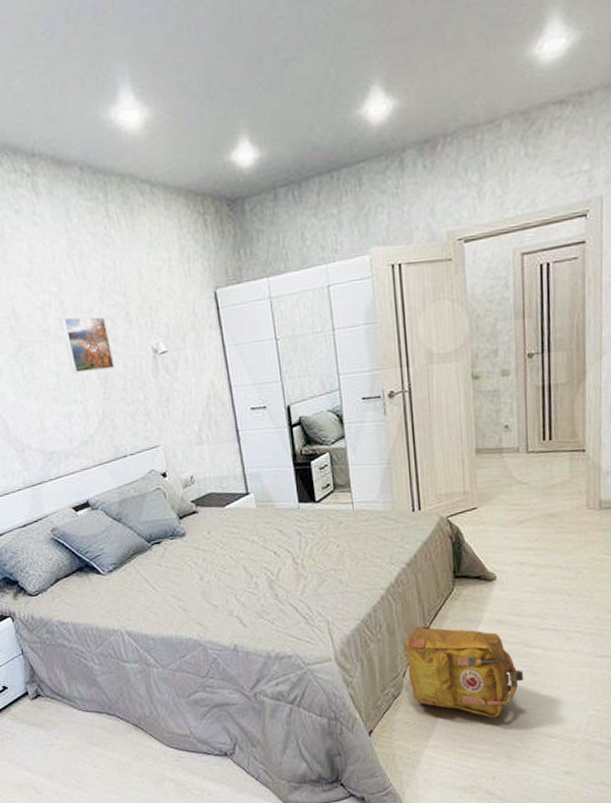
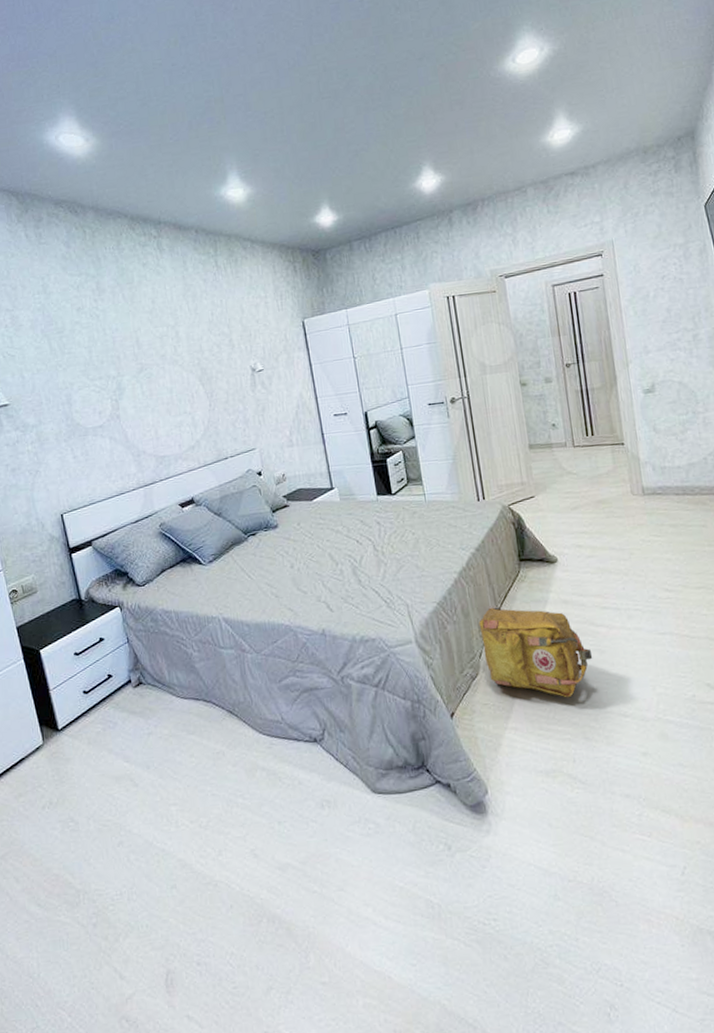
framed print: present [61,316,115,374] -> none [176,343,219,390]

